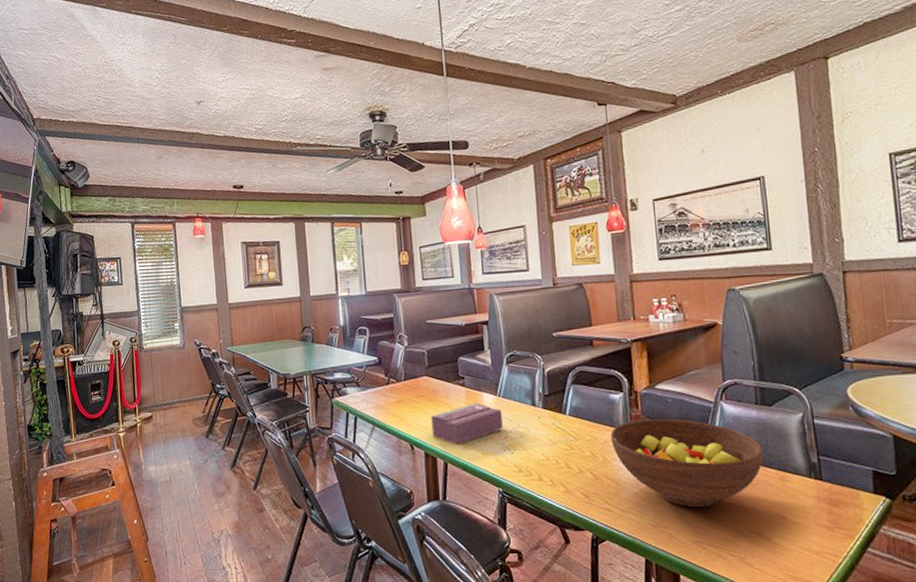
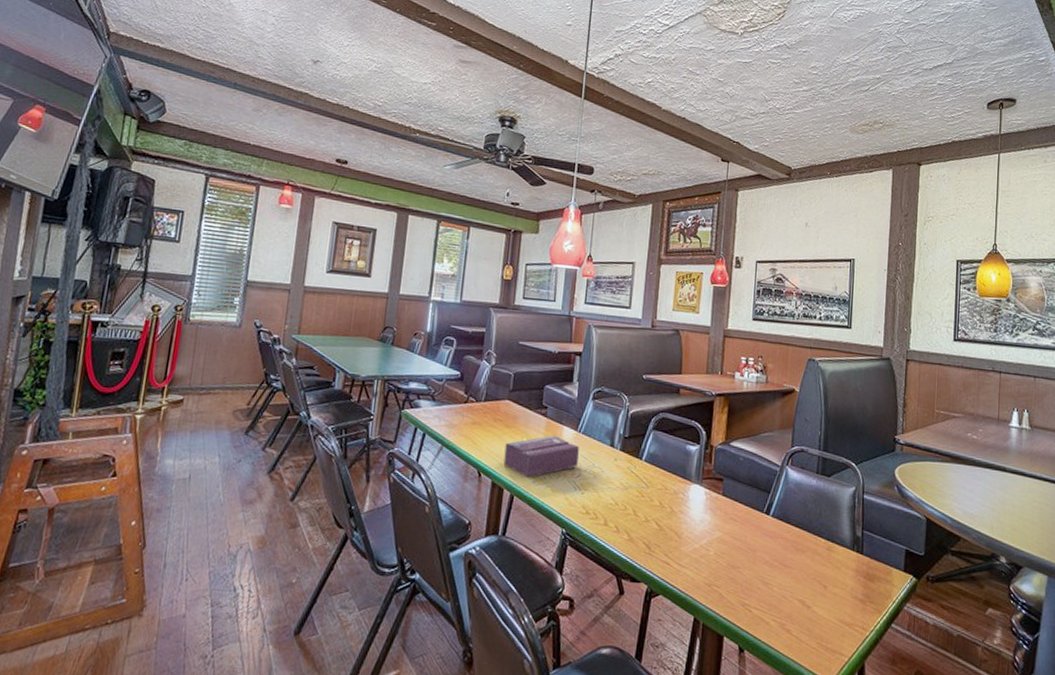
fruit bowl: present [610,418,763,508] -> none [680,474,816,570]

